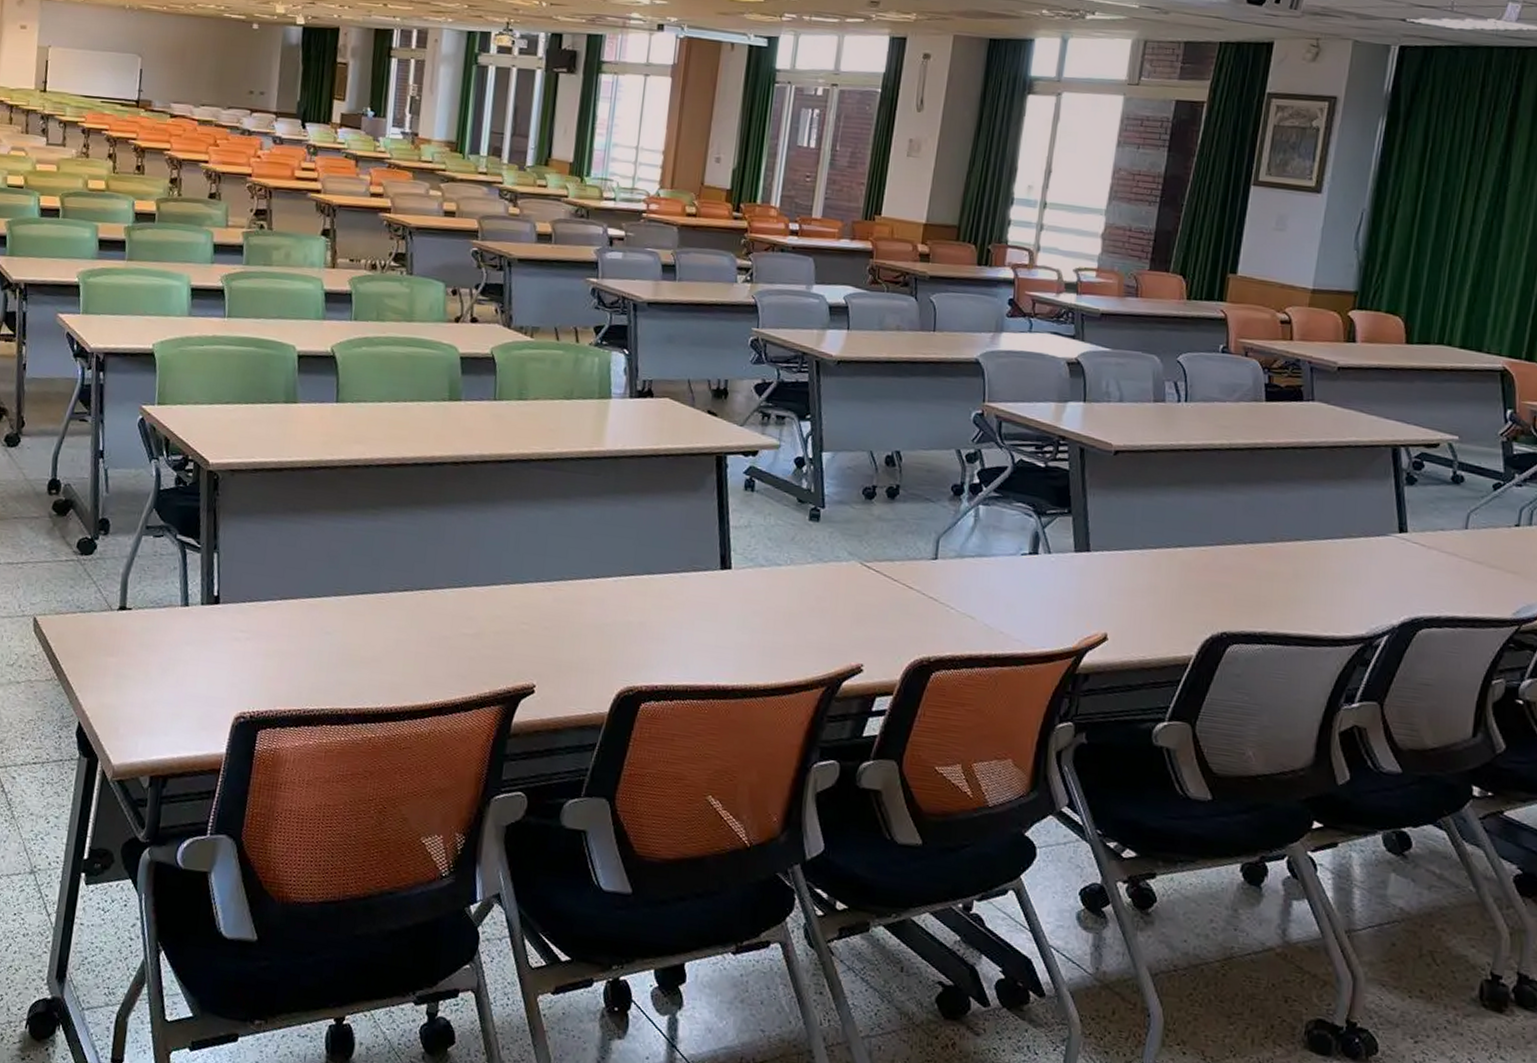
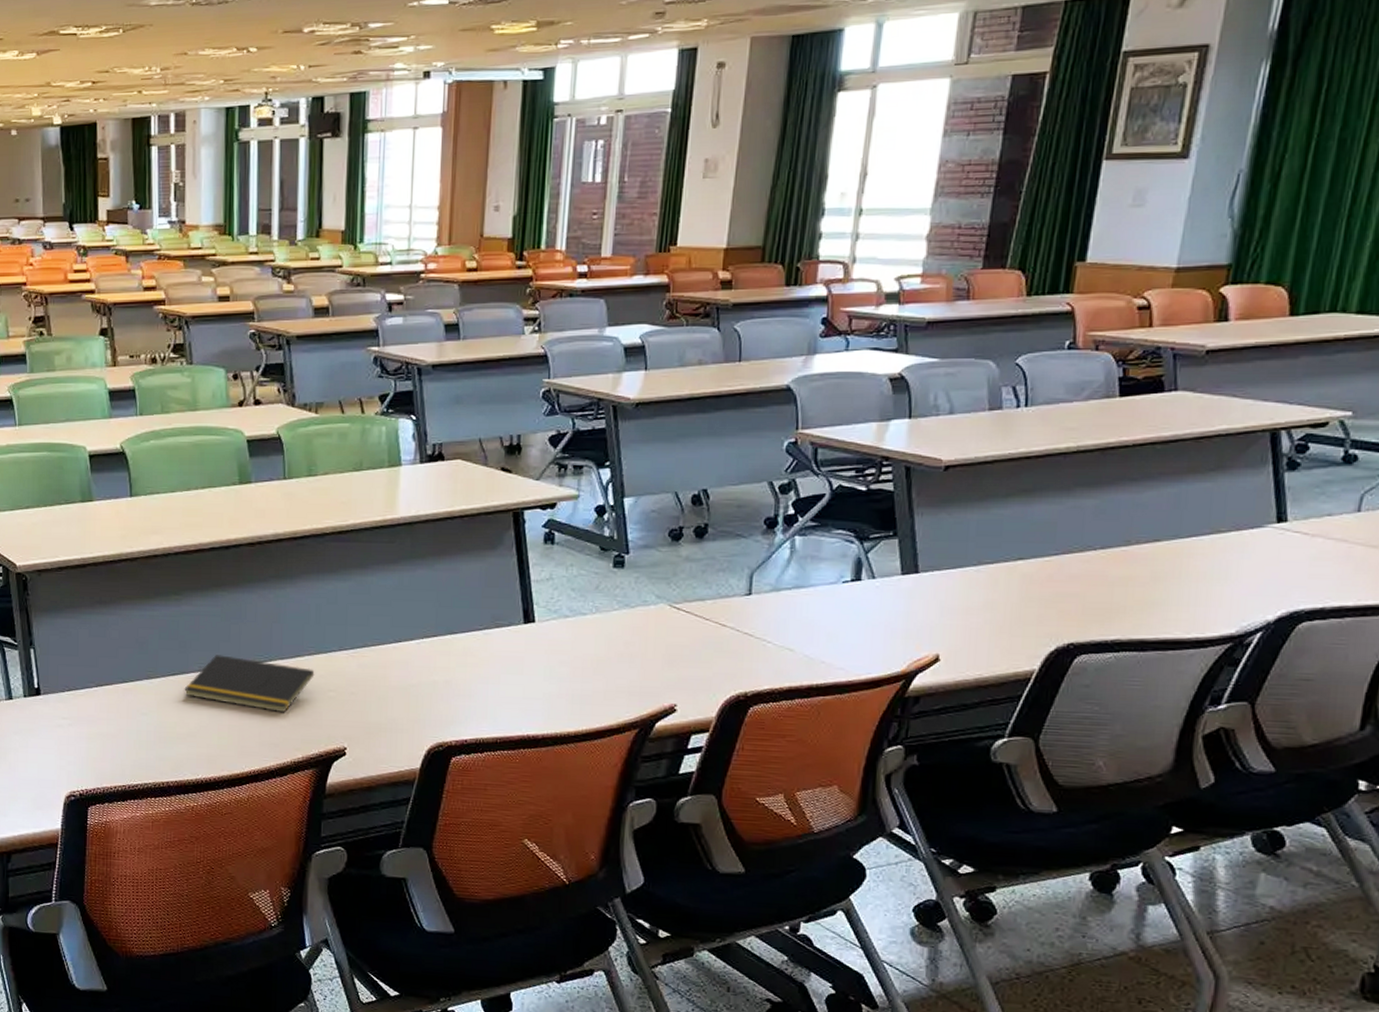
notepad: none [372,576,510,644] -> present [184,655,315,713]

